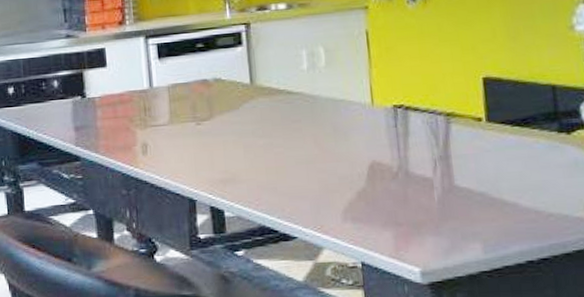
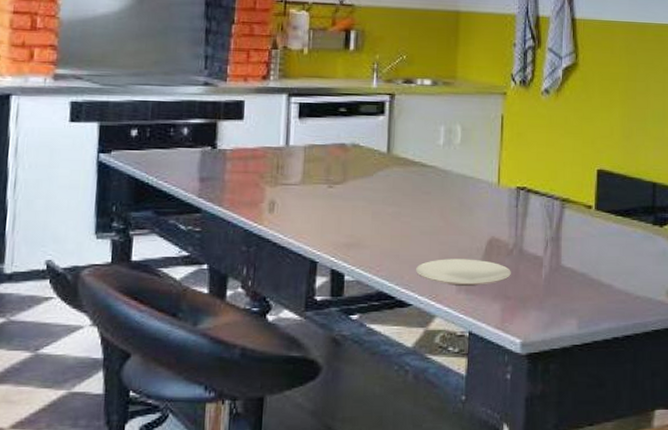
plate: none [296,185,399,216] -> present [416,259,511,287]

